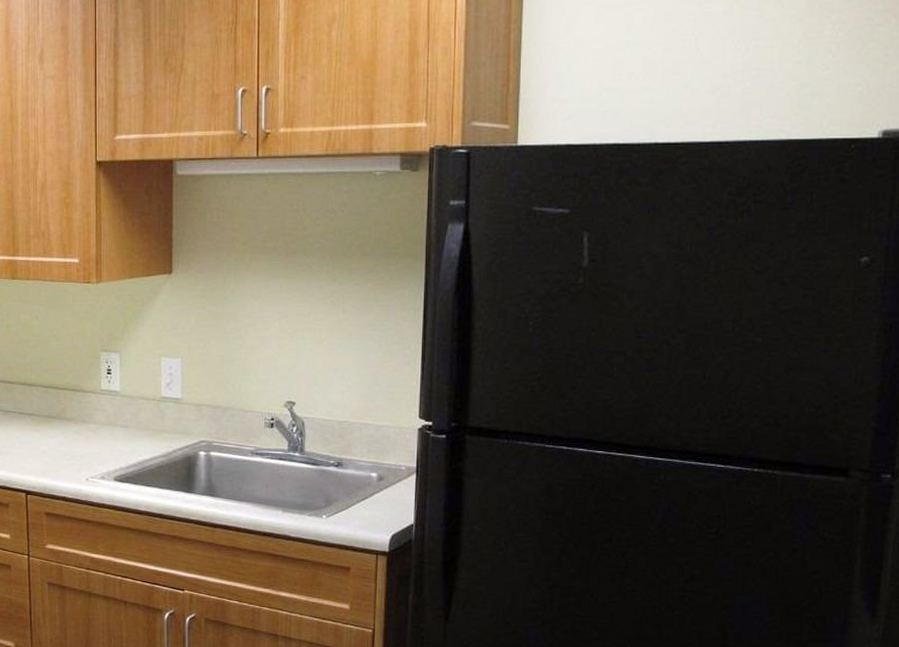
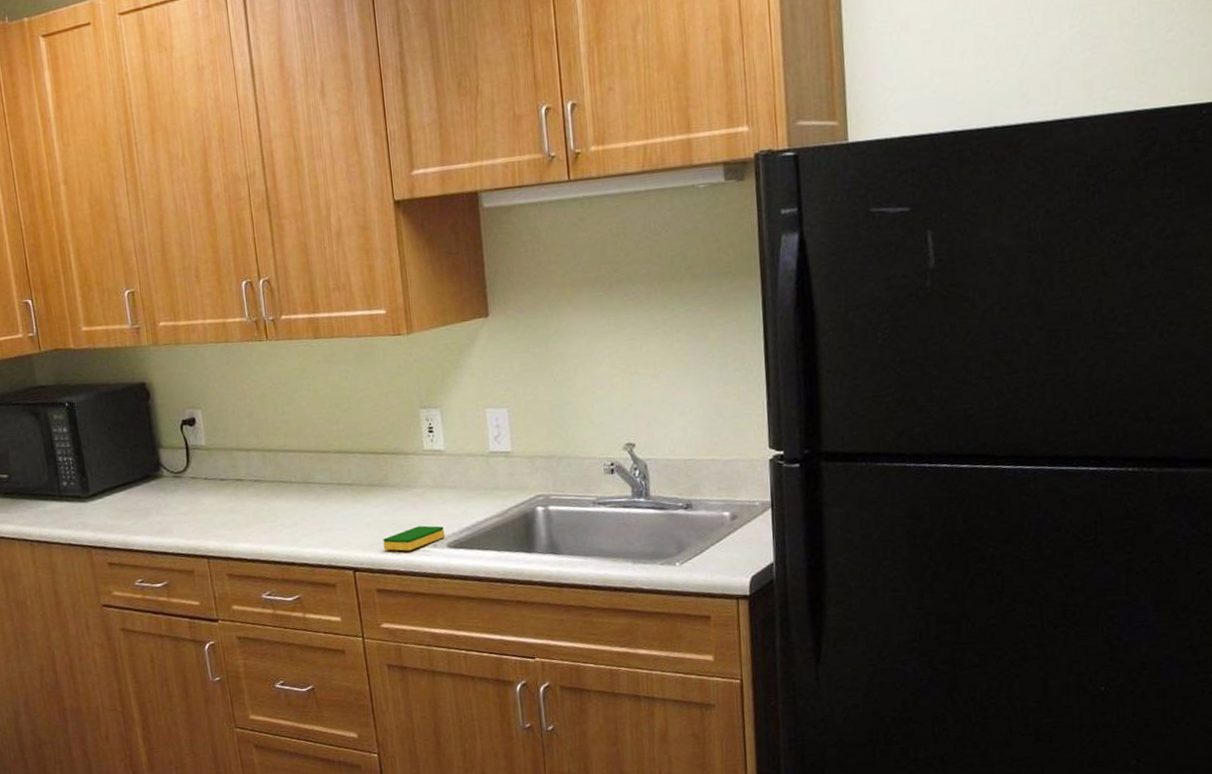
dish sponge: none [56,458,112,480] -> present [383,525,445,551]

